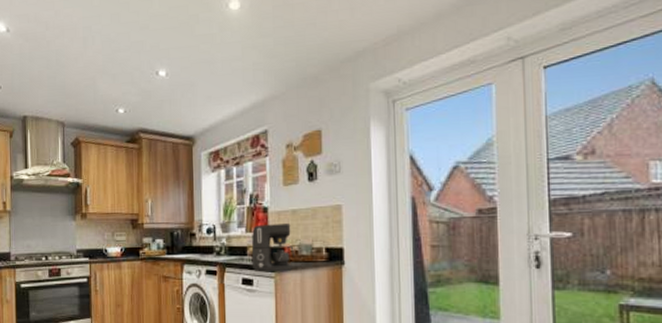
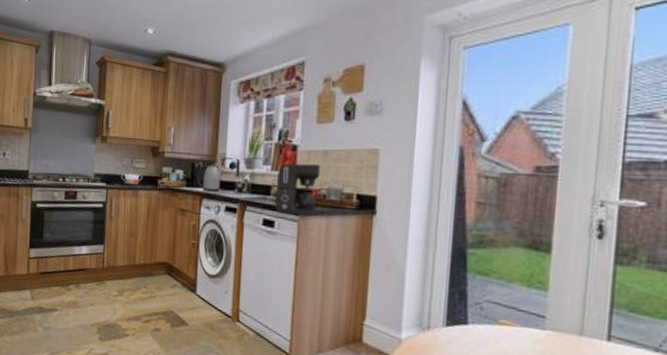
kettle: none [176,232,199,258] -> present [196,164,221,193]

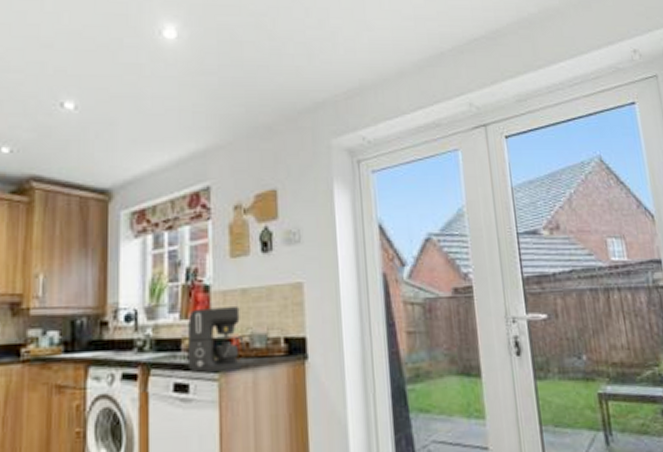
kettle: present [196,164,221,193] -> none [79,319,113,357]

